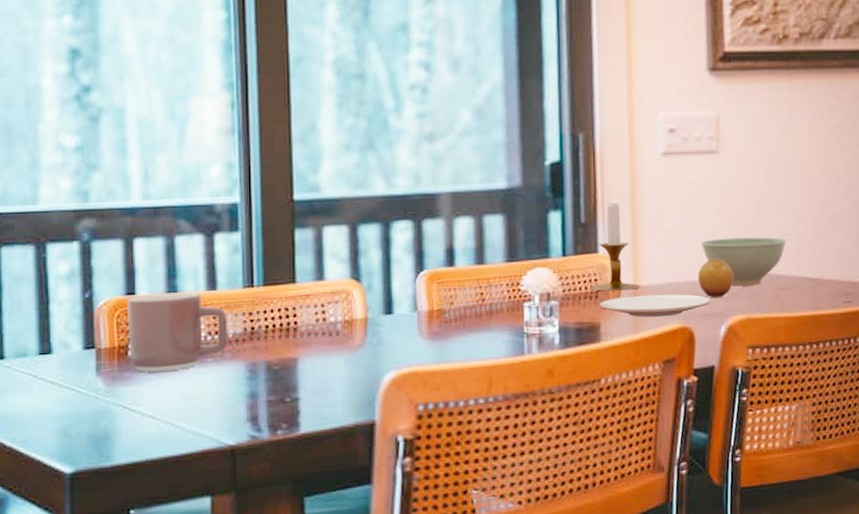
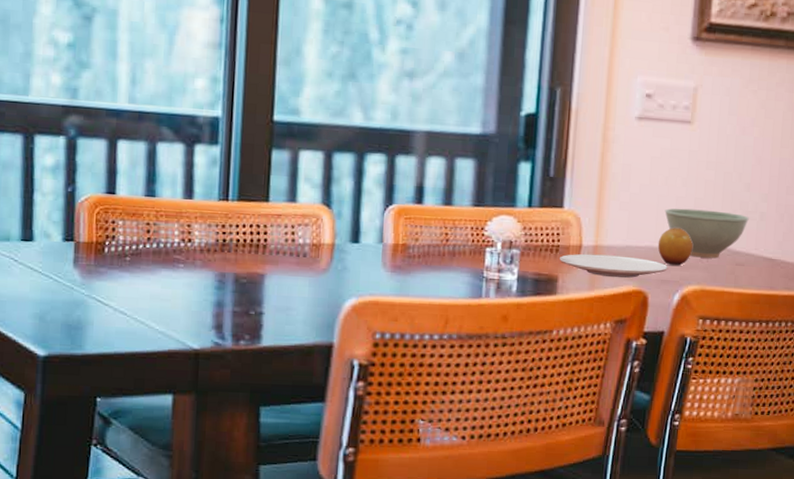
mug: present [127,292,229,372] -> none [106,195,202,272]
candlestick: present [590,202,641,291] -> none [551,160,601,248]

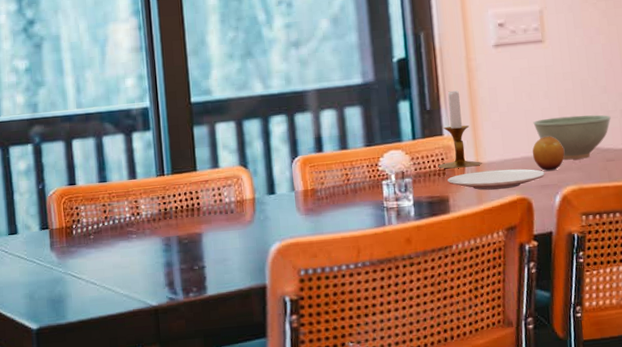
candlestick: none [551,160,601,248] -> present [438,90,482,169]

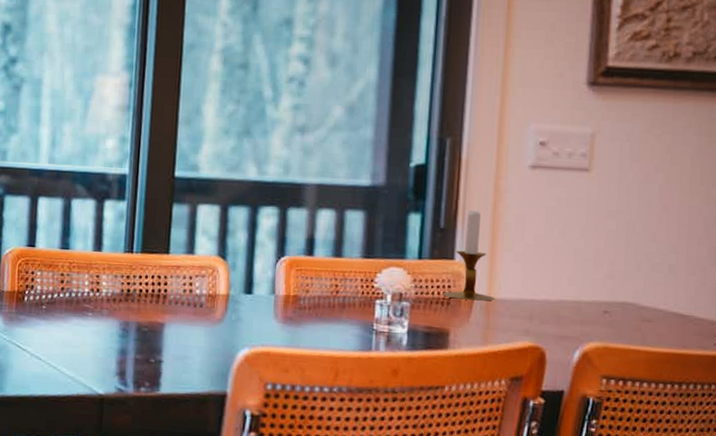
plate: present [447,168,545,191] -> none [451,307,566,333]
fruit: present [532,136,565,171] -> none [555,280,594,321]
bowl: present [533,115,611,160] -> none [562,260,656,314]

